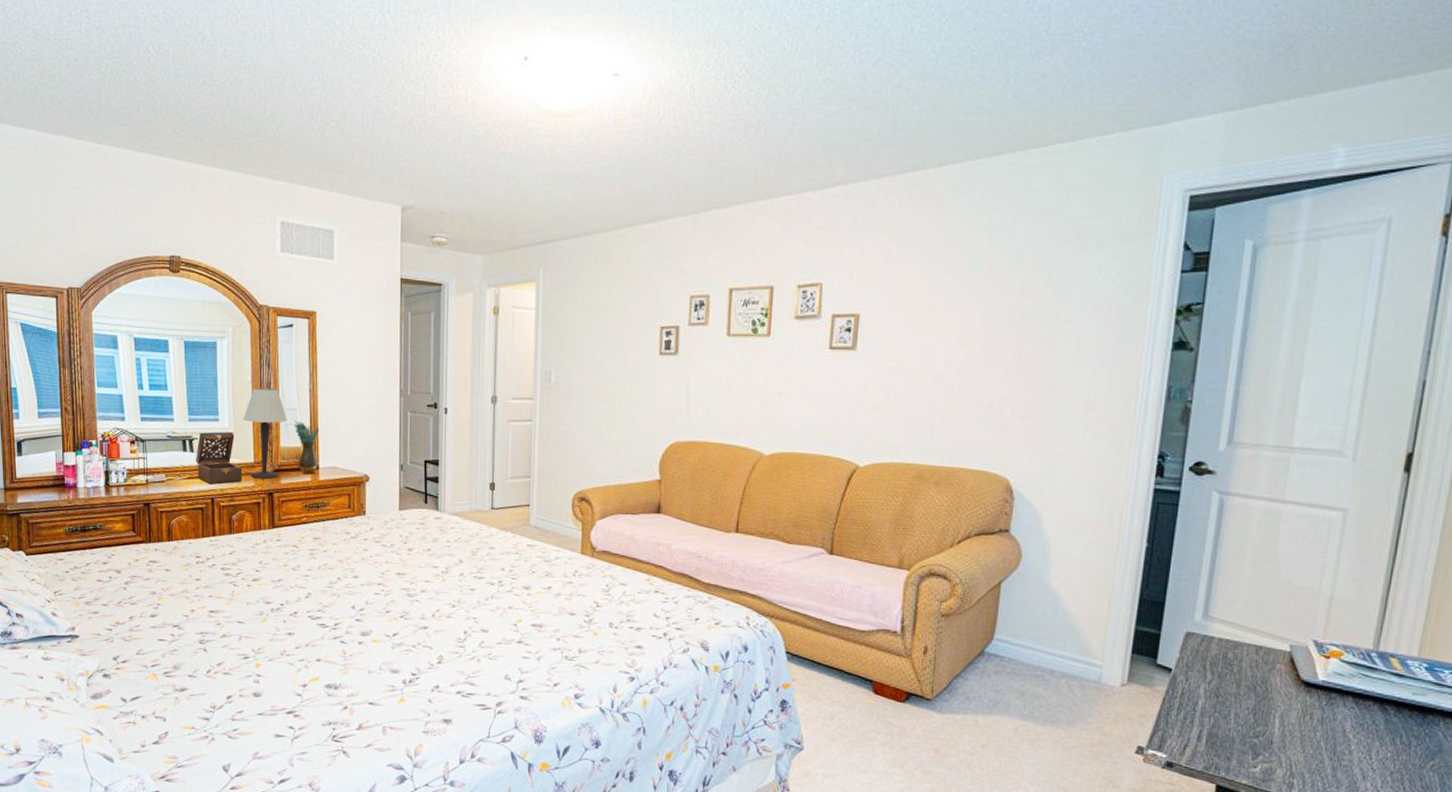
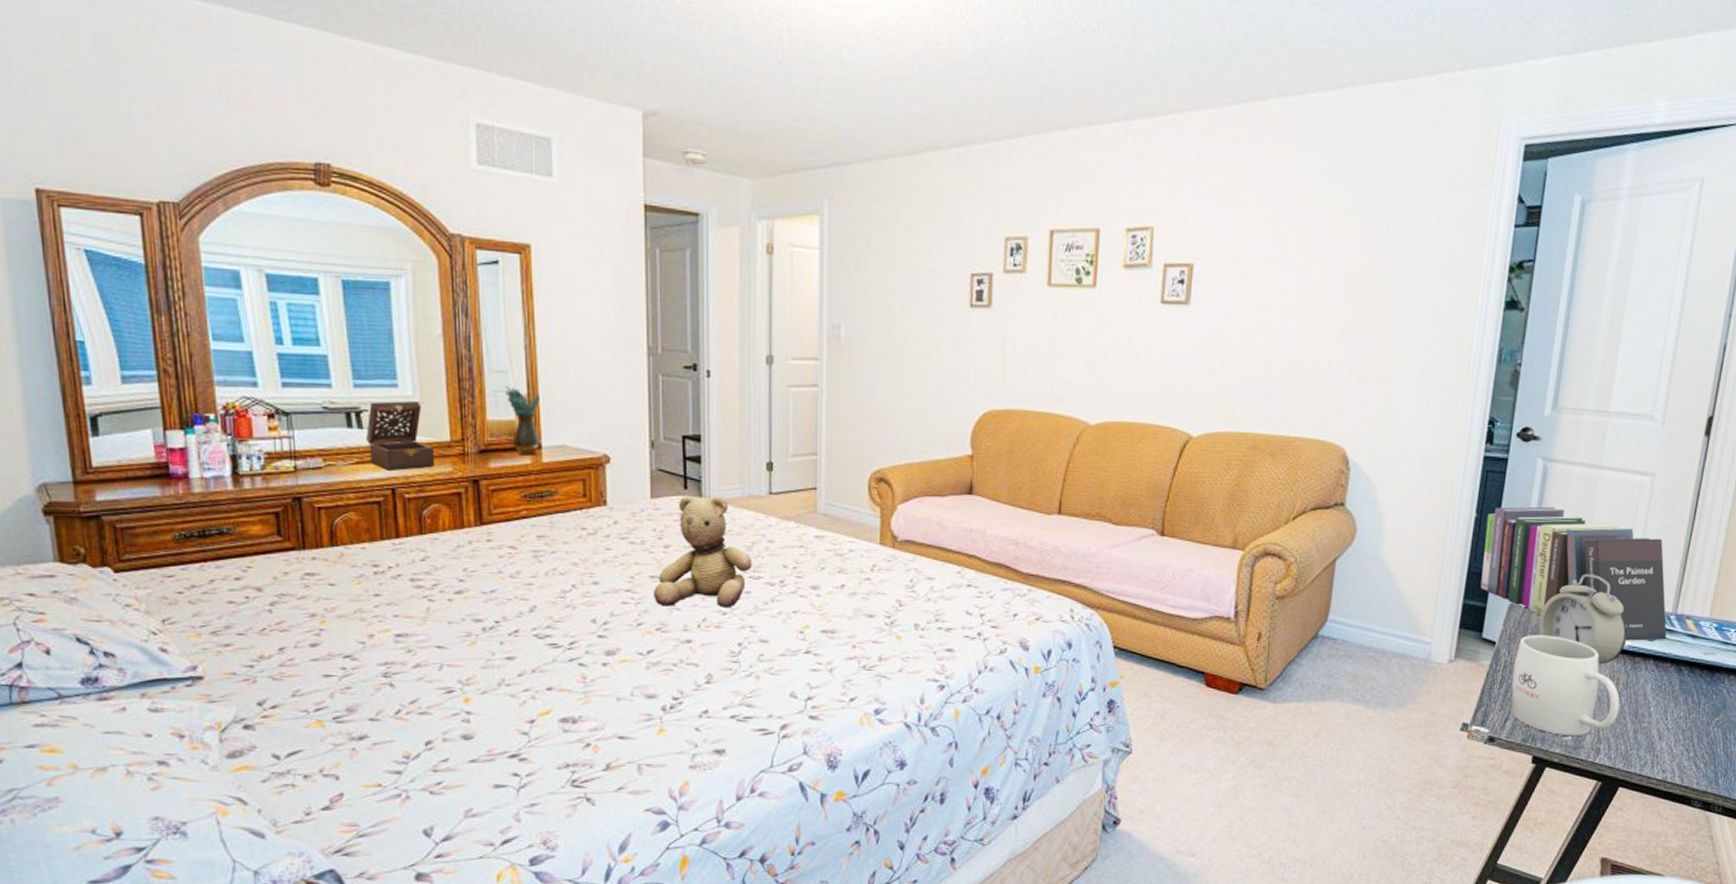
table lamp: present [243,387,287,479] -> none [433,343,495,462]
teddy bear: none [398,508,477,602] -> present [652,495,752,608]
books: none [1153,537,1367,678] -> present [1480,506,1667,641]
mug: none [1190,664,1315,768] -> present [1510,635,1620,735]
alarm clock: none [1219,607,1321,698] -> present [1539,574,1627,664]

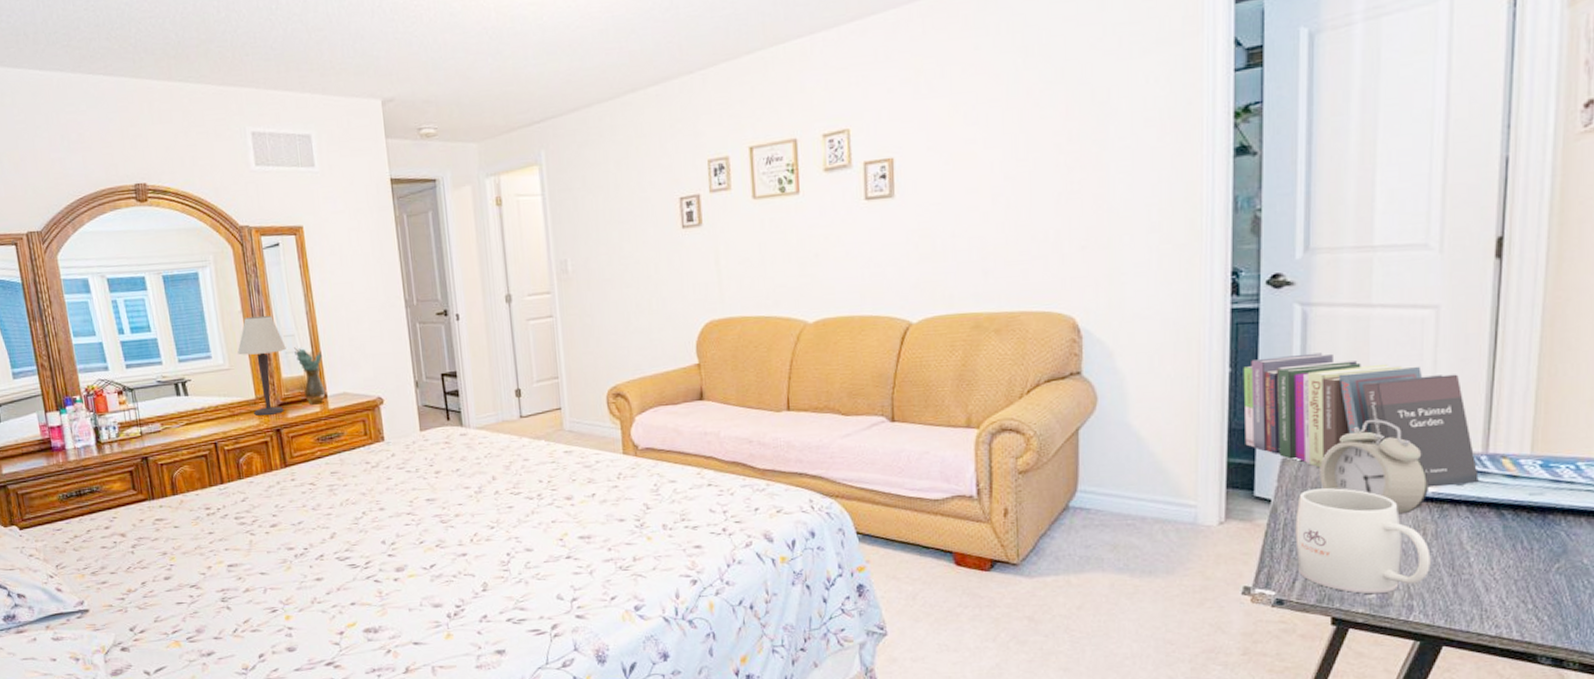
jewelry box: present [366,401,435,471] -> none [191,369,246,428]
table lamp: none [433,343,495,462] -> present [237,315,286,416]
teddy bear: present [652,495,752,608] -> none [429,422,512,525]

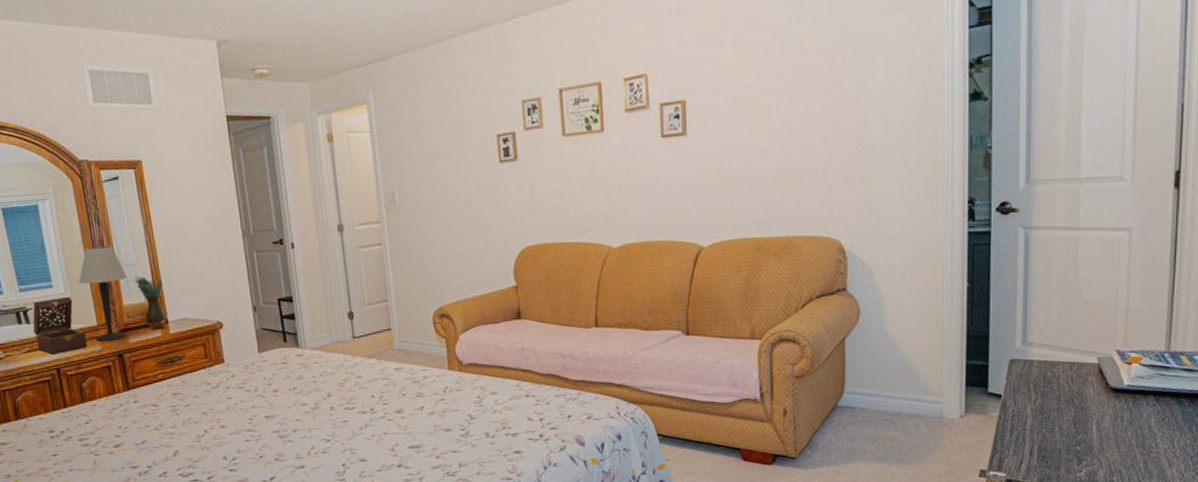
jewelry box: none [191,369,246,428] -> present [33,297,88,355]
books: present [1243,352,1479,488] -> none [978,269,1163,381]
mug: present [1295,488,1431,594] -> none [1021,383,1127,472]
alarm clock: present [1320,420,1429,514] -> none [1040,325,1125,404]

